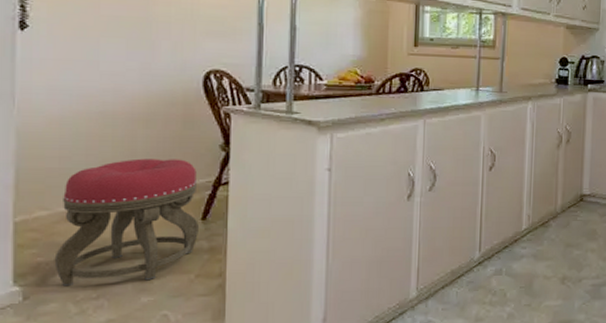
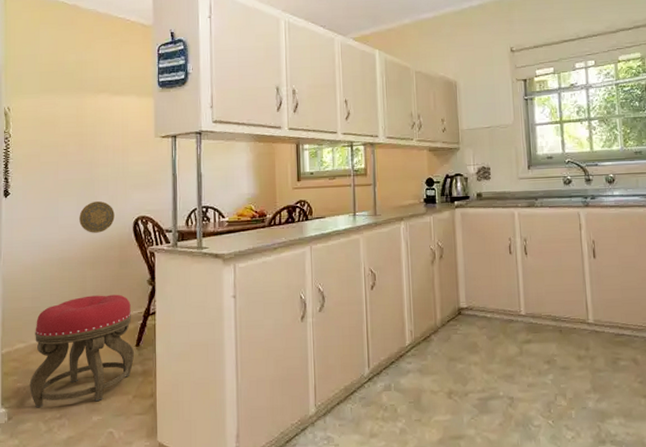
decorative plate: none [129,47,178,85] -> present [79,201,115,233]

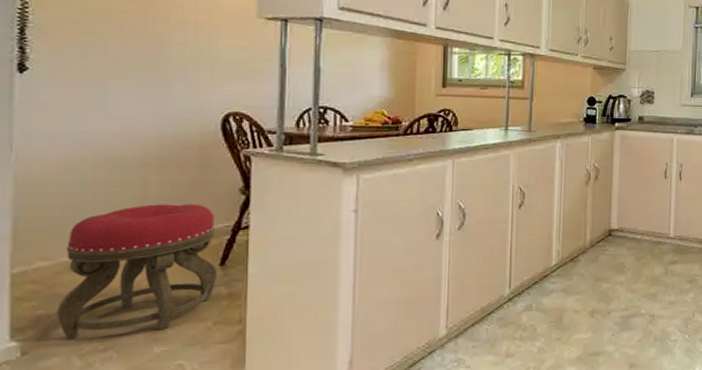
decorative plate: present [79,201,115,233] -> none [140,89,195,128]

